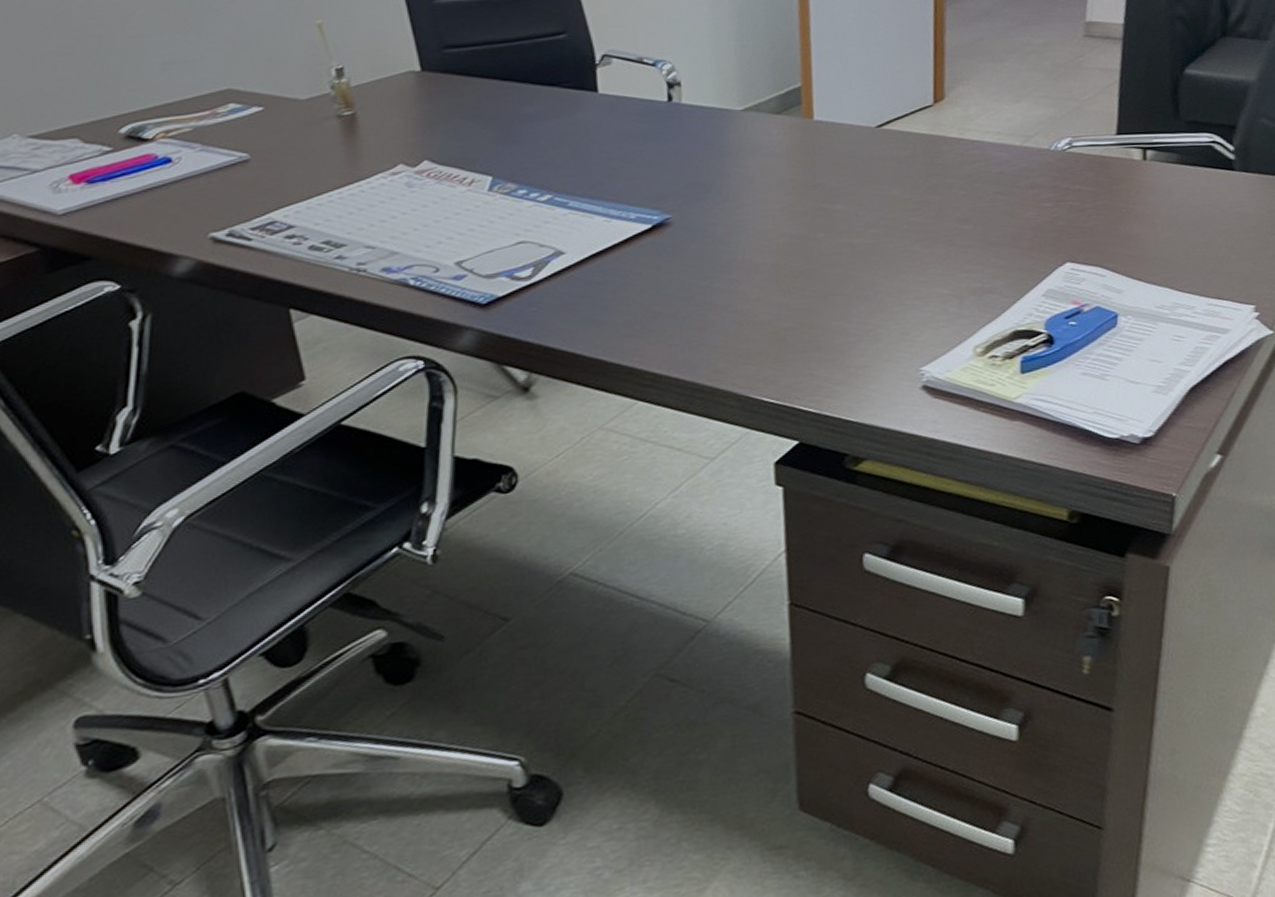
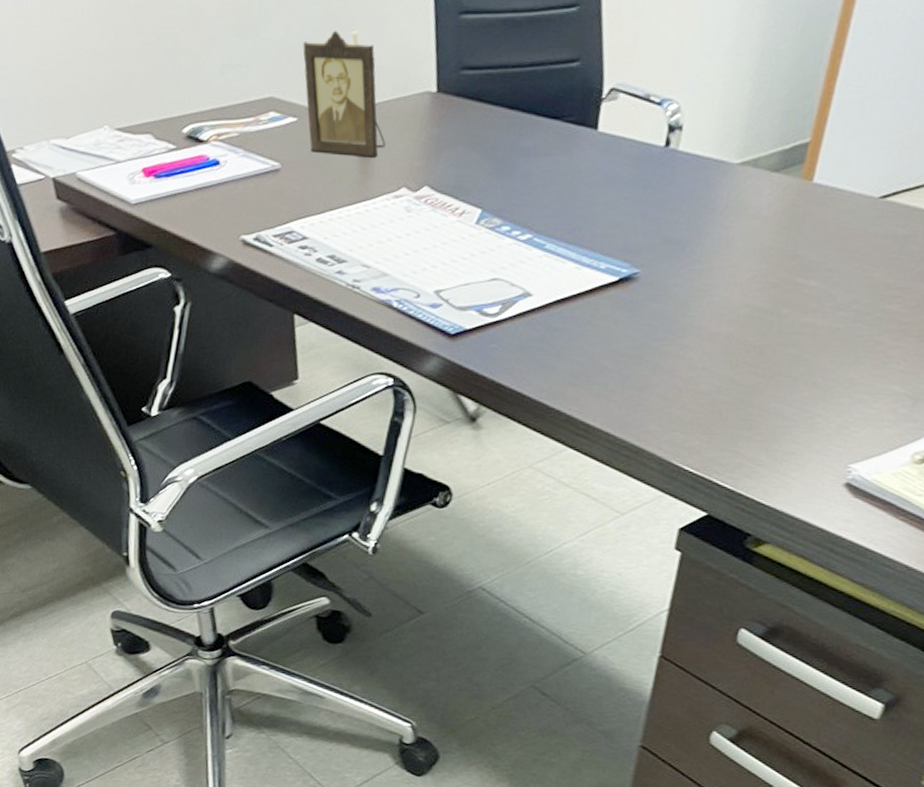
photo frame: none [259,20,372,140] -> present [303,30,386,159]

